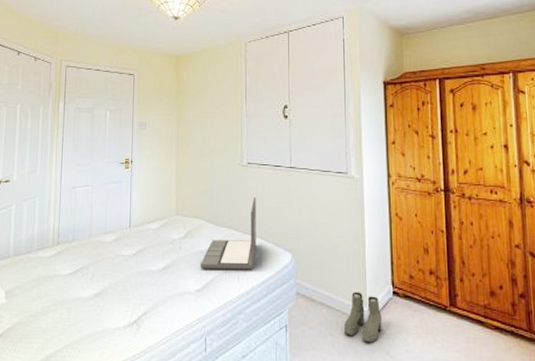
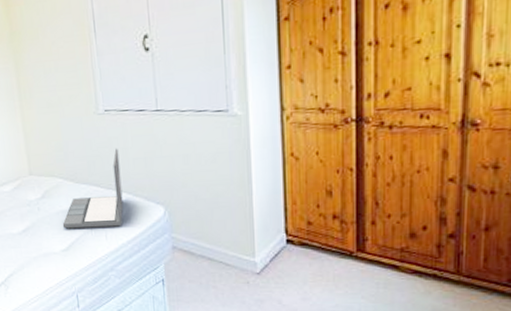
boots: present [343,292,382,343] -> none [228,242,273,293]

